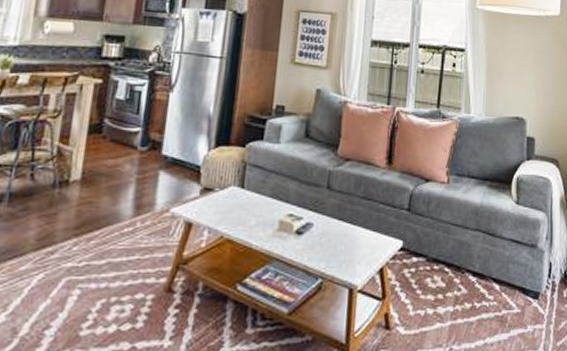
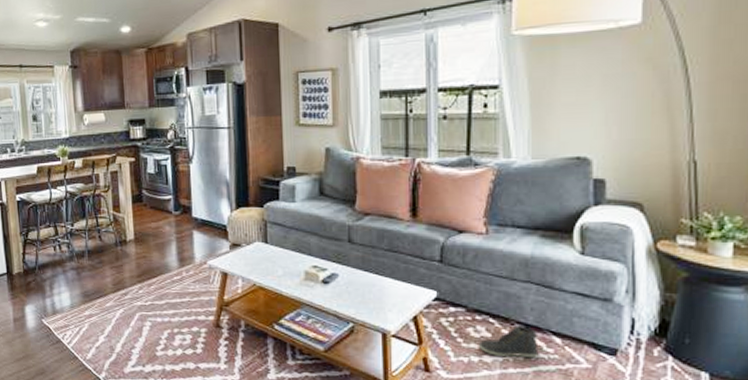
sneaker: none [434,274,482,308] -> present [478,325,539,359]

